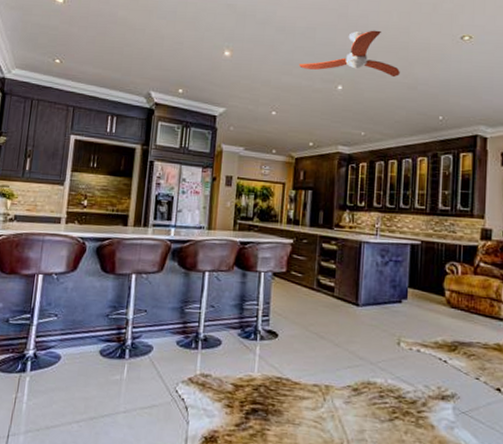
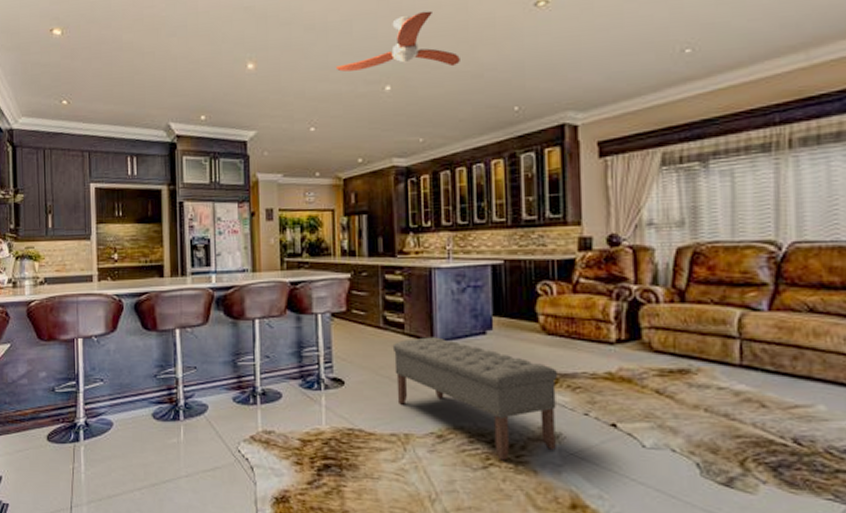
bench: none [322,301,456,415] -> present [392,337,557,461]

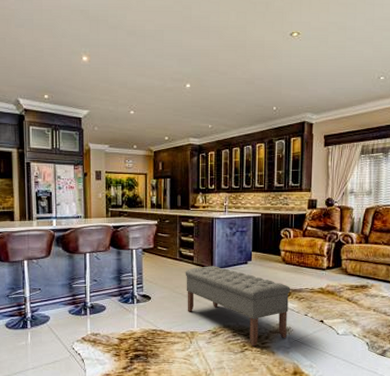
ceiling fan: present [335,10,460,72] -> none [150,30,239,74]

